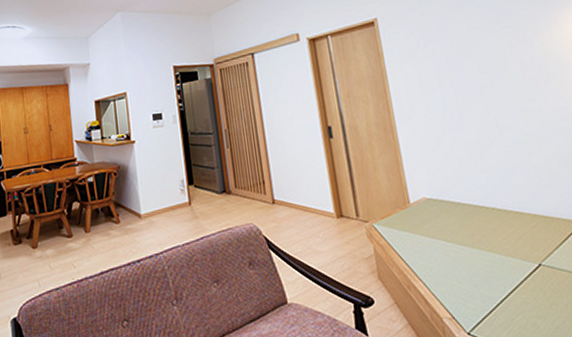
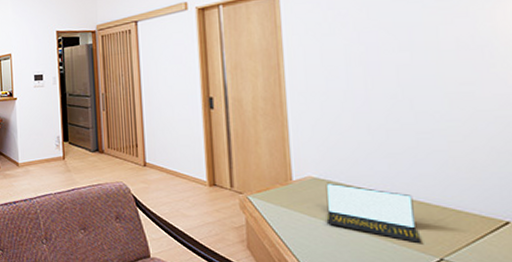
laptop: none [439,202,522,253] -> present [326,182,422,244]

